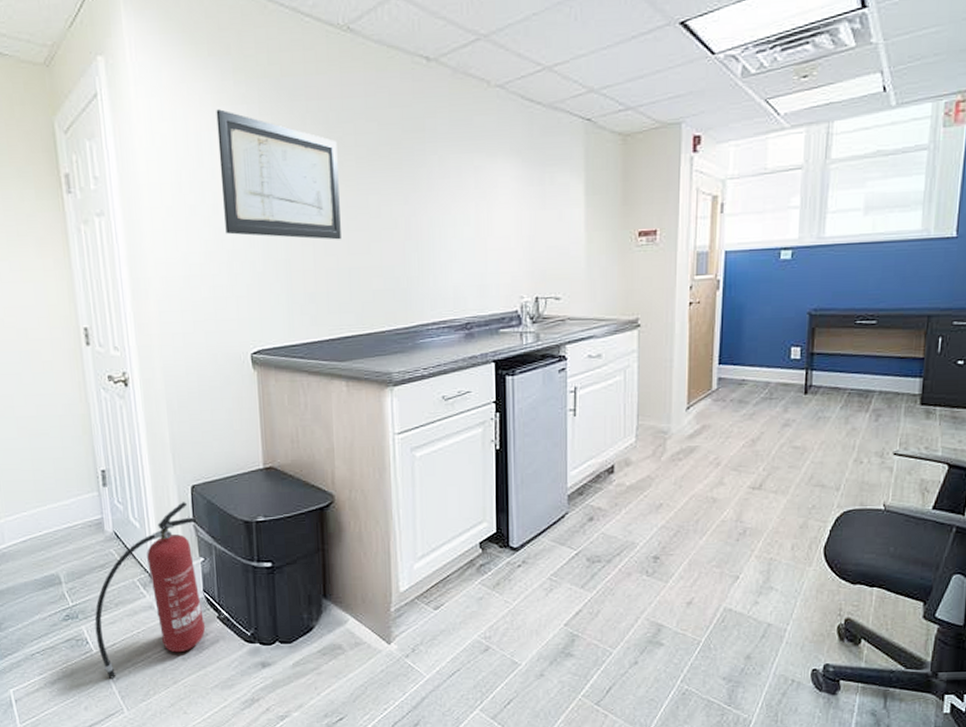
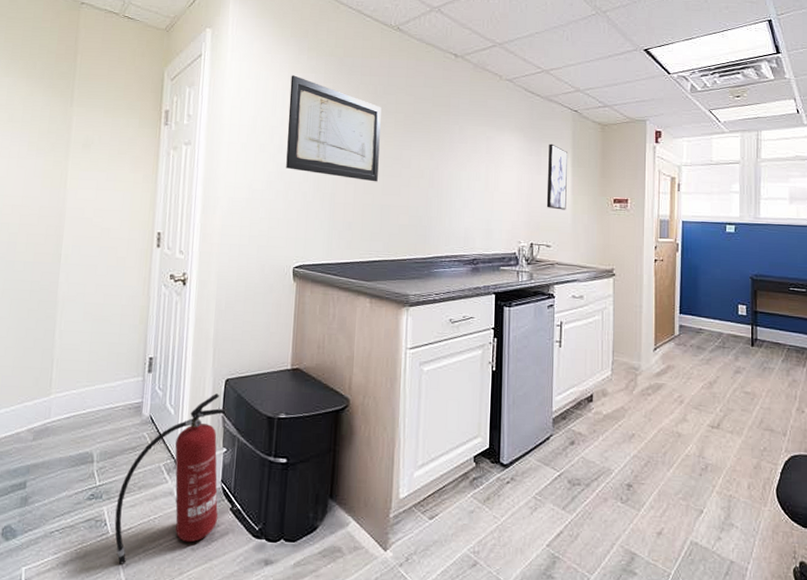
wall art: none [553,167,579,252] -> present [546,143,567,210]

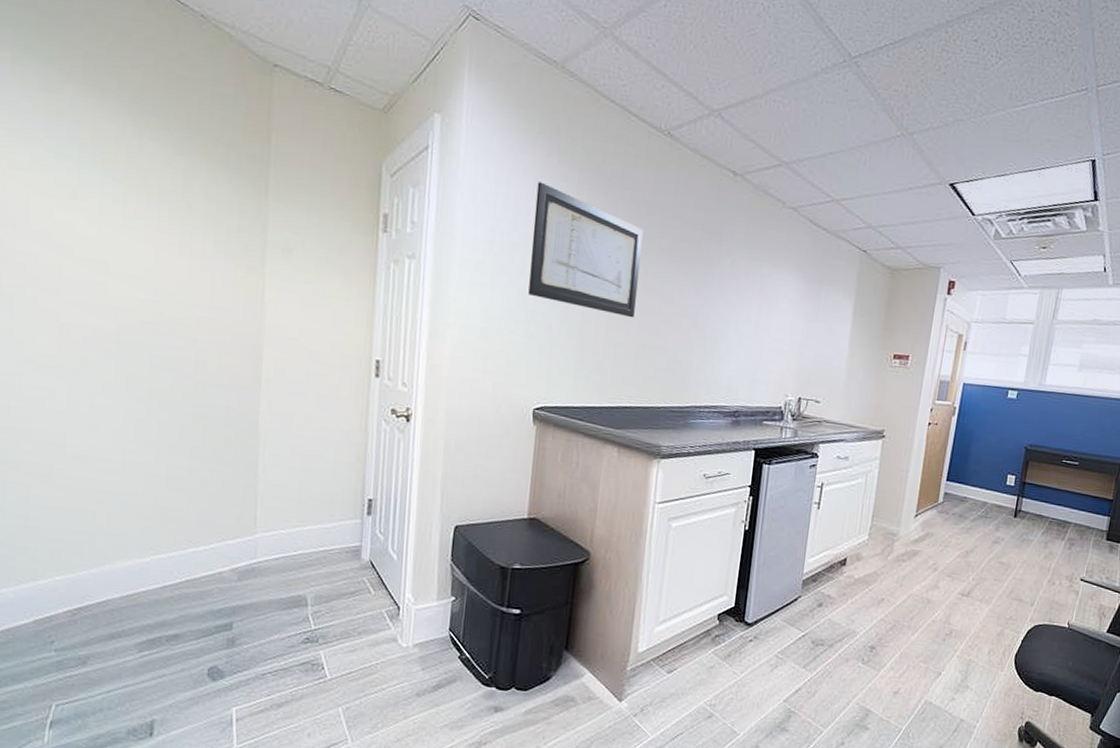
fire extinguisher: present [114,393,226,564] -> none [332,540,455,707]
wall art: present [546,143,567,210] -> none [820,287,850,363]

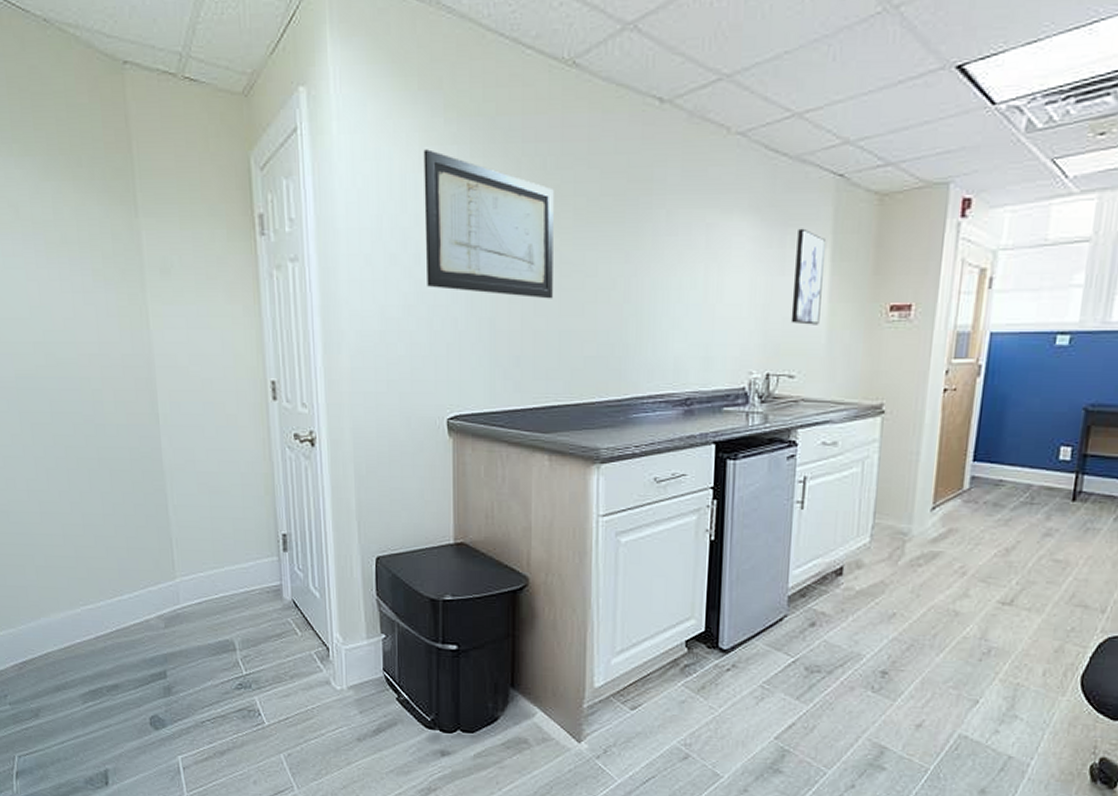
wall art: none [820,287,850,363] -> present [790,228,825,325]

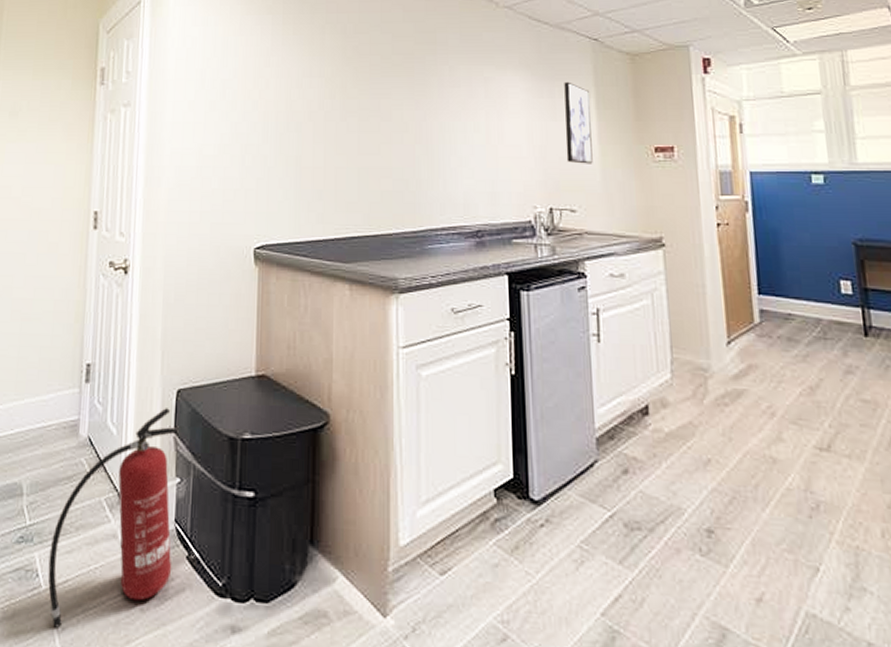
fire extinguisher: none [268,574,384,754] -> present [48,408,179,628]
wall art: present [423,149,554,299] -> none [241,18,353,140]

